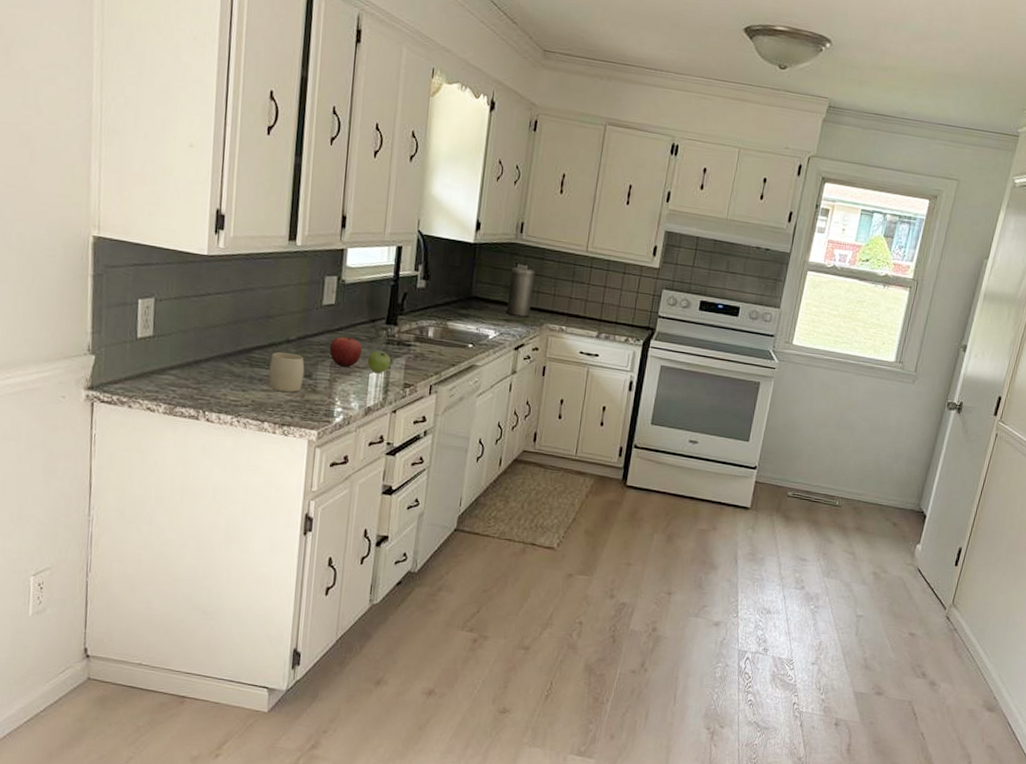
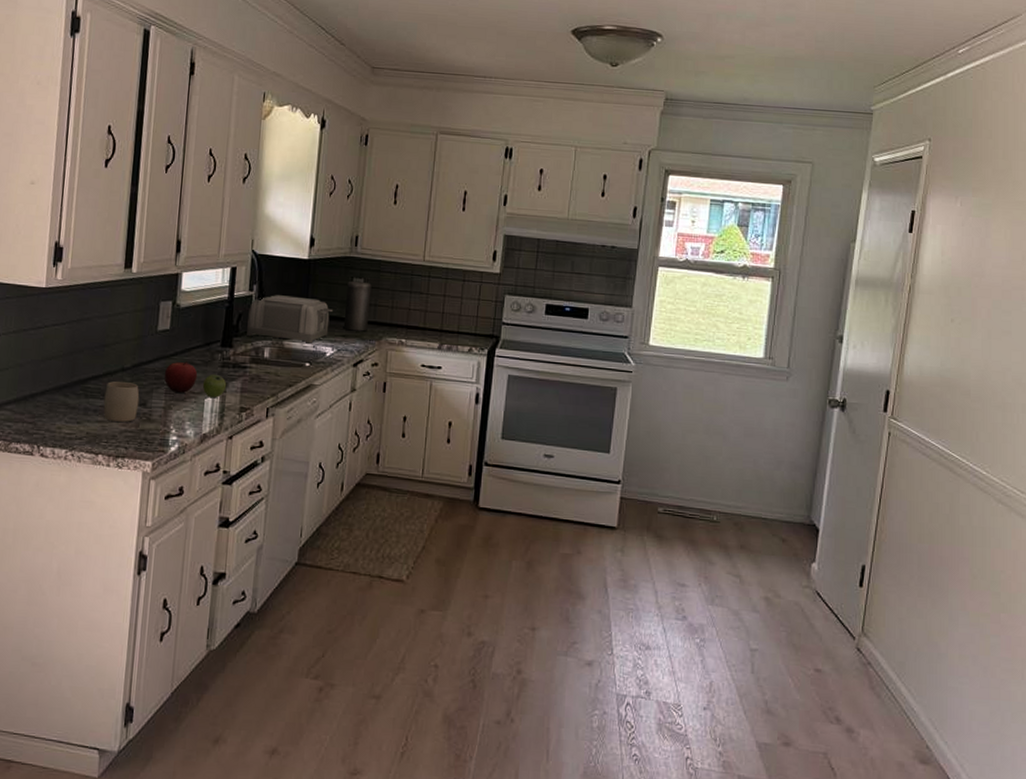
toaster: none [411,276,497,326] -> present [247,295,333,344]

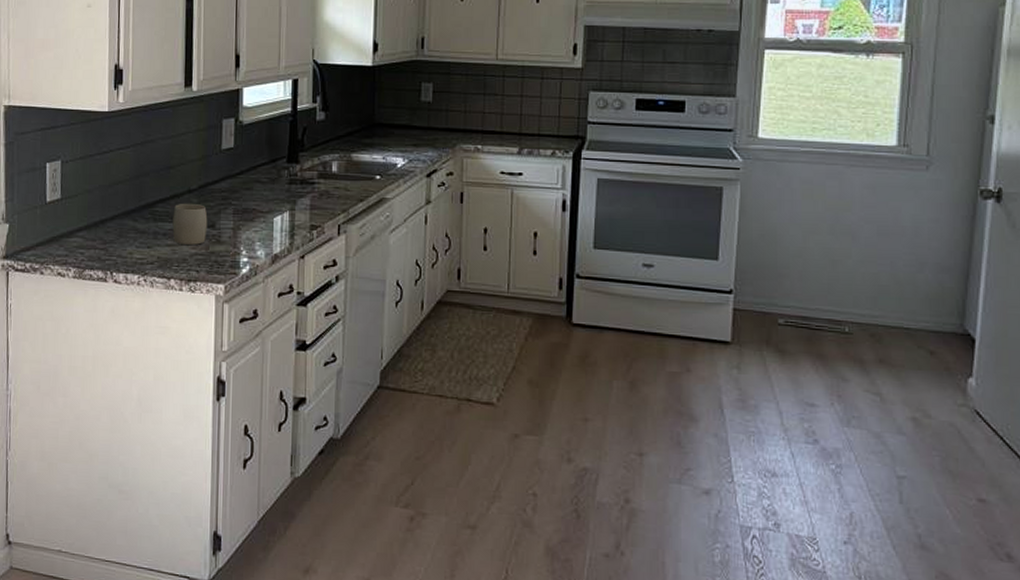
fruit: present [164,360,198,394] -> none [231,179,265,214]
fruit: present [202,374,227,398] -> none [270,191,296,216]
toaster: present [247,295,333,344] -> none [313,105,401,155]
canister: present [343,281,372,332] -> none [414,86,442,139]

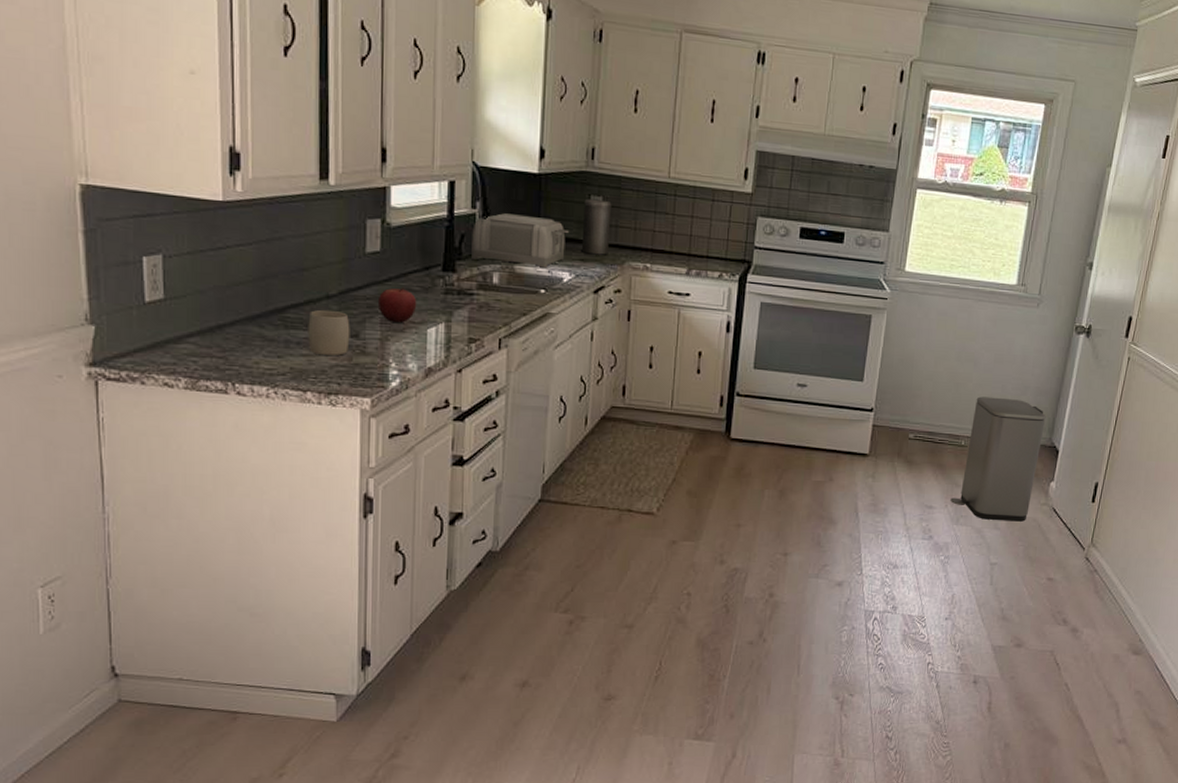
fruit: none [231,179,265,214] -> present [377,286,417,324]
toaster: none [313,105,401,155] -> present [471,213,569,268]
canister: none [414,86,442,139] -> present [581,198,612,255]
pedal bin: none [837,275,953,426] -> present [950,396,1046,522]

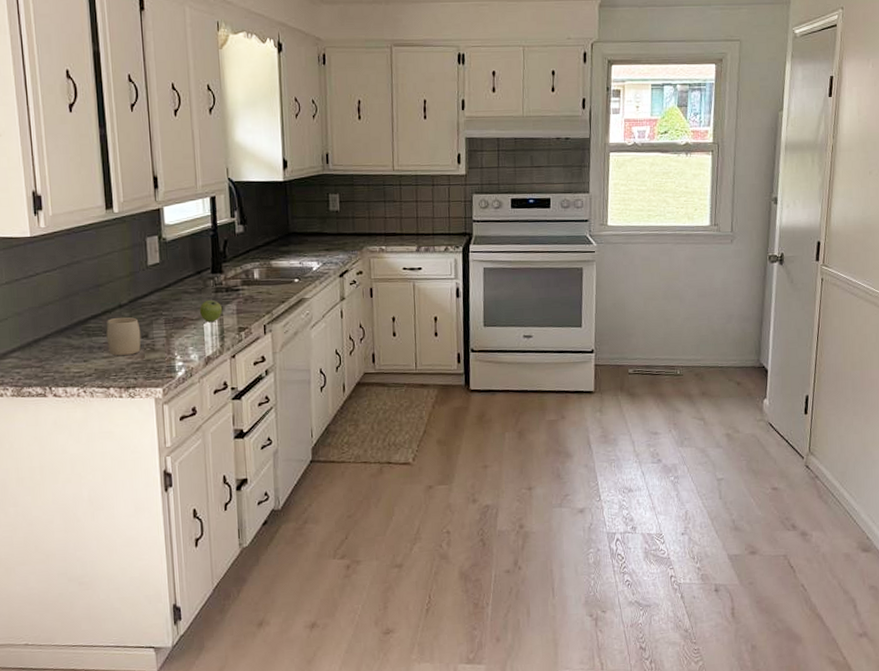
fruit: present [377,286,417,324] -> none [161,290,194,322]
fruit: none [423,301,452,328] -> present [199,299,223,322]
toaster: present [471,213,569,268] -> none [233,218,313,261]
canister: present [581,198,612,255] -> none [324,196,349,244]
pedal bin: present [950,396,1046,522] -> none [673,327,752,440]

